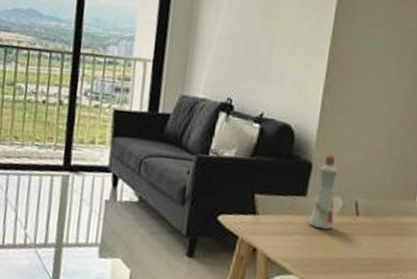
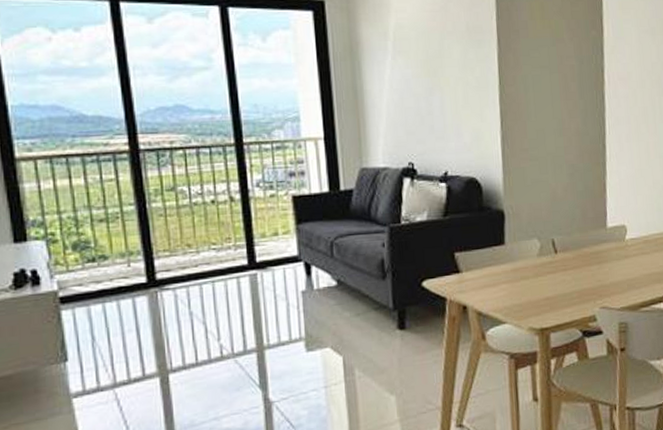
bottle: present [308,154,338,230] -> none [511,199,535,274]

